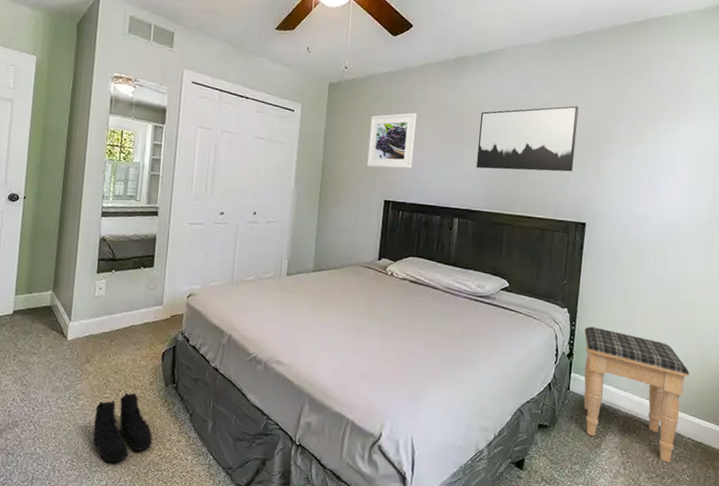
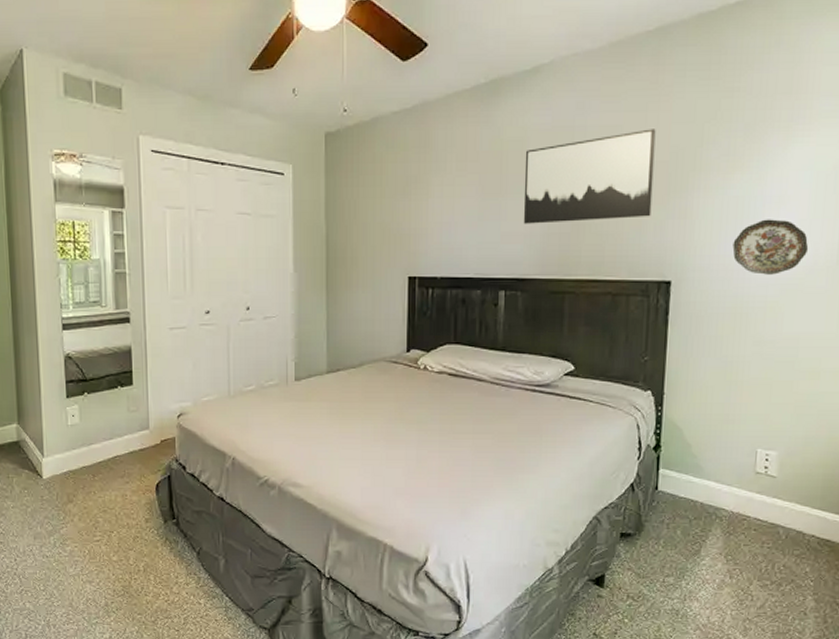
boots: present [93,393,153,463] -> none [86,533,157,613]
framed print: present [366,112,417,169] -> none [382,160,442,236]
footstool: present [583,326,690,463] -> none [674,411,813,566]
decorative plate: none [633,182,689,226] -> present [732,219,809,275]

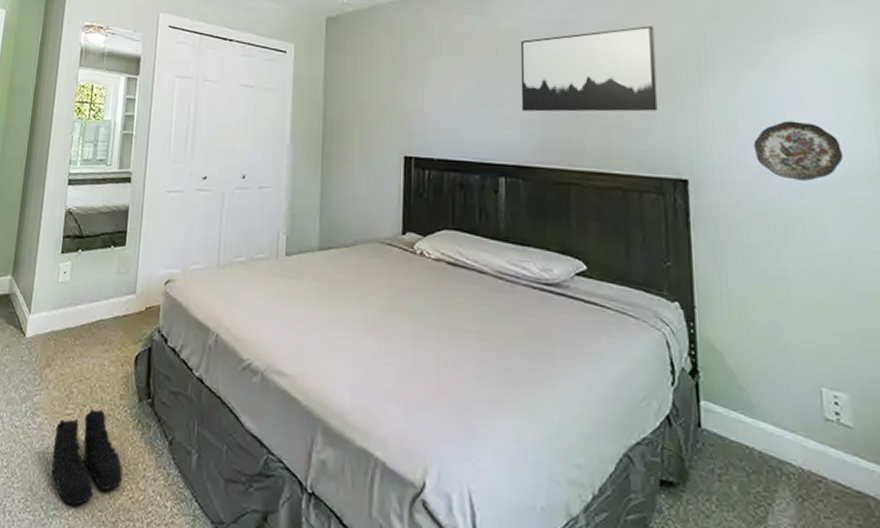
boots: none [86,533,157,613] -> present [51,409,123,506]

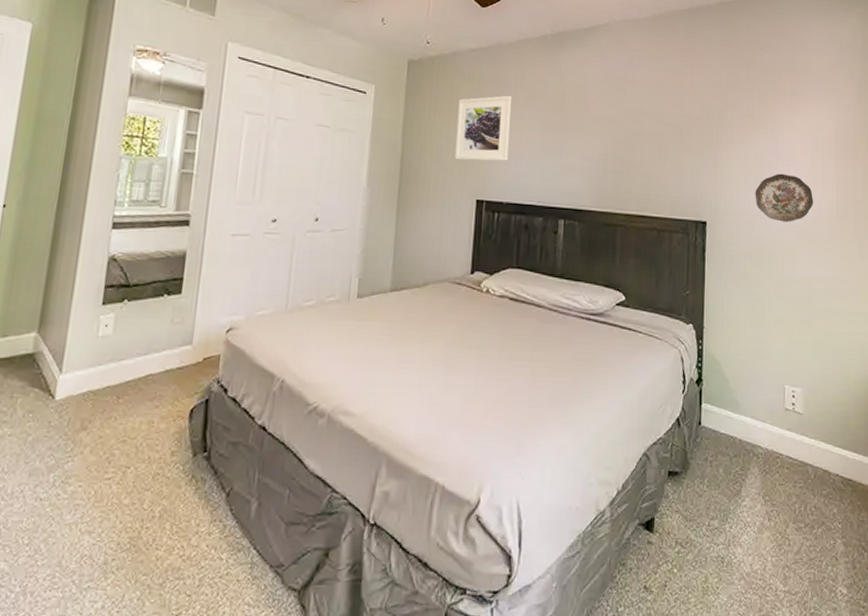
boots: present [51,409,123,506] -> none [85,469,173,574]
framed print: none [378,46,438,116] -> present [454,95,512,162]
wall art: present [520,26,658,112] -> none [581,88,691,163]

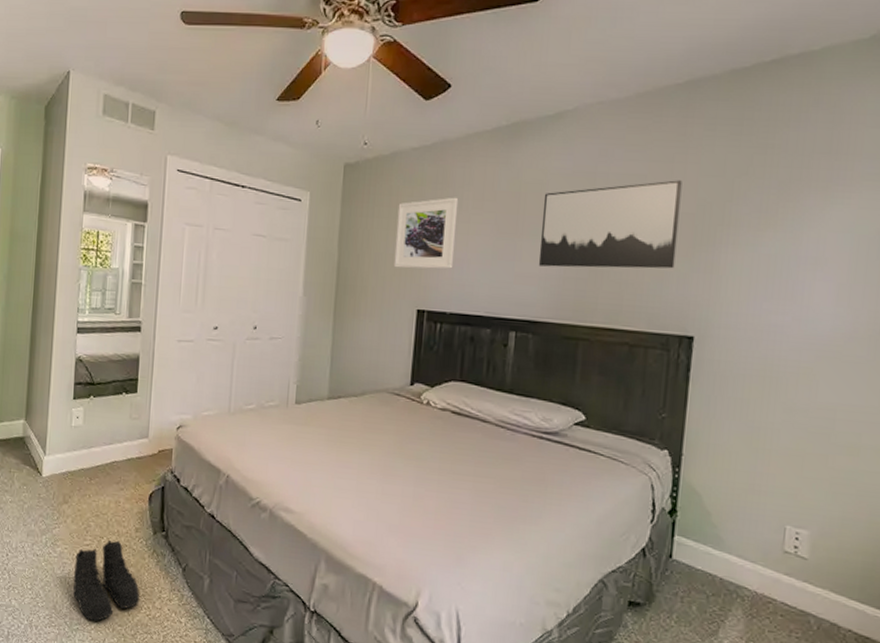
boots: none [85,469,173,574] -> present [73,540,140,622]
wall art: none [581,88,691,163] -> present [538,180,682,269]
decorative plate: present [755,173,814,222] -> none [762,280,848,339]

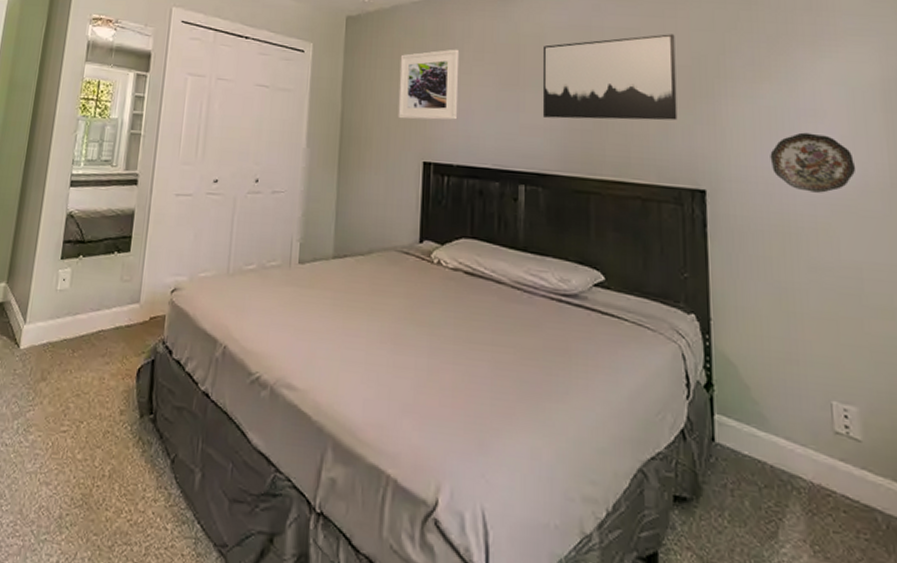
boots: present [73,540,140,622] -> none [43,425,121,530]
decorative plate: none [762,280,848,339] -> present [770,132,856,193]

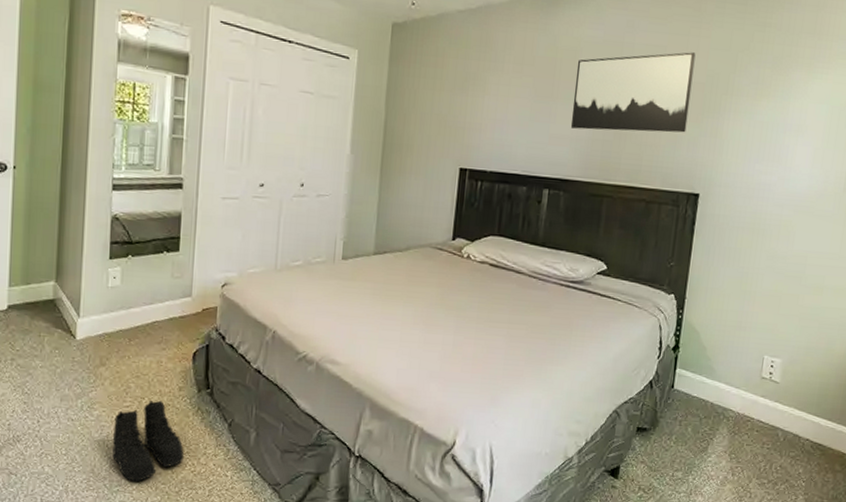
boots: none [43,425,121,530] -> present [112,400,185,482]
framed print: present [398,49,460,120] -> none [438,60,501,130]
decorative plate: present [770,132,856,193] -> none [755,145,821,196]

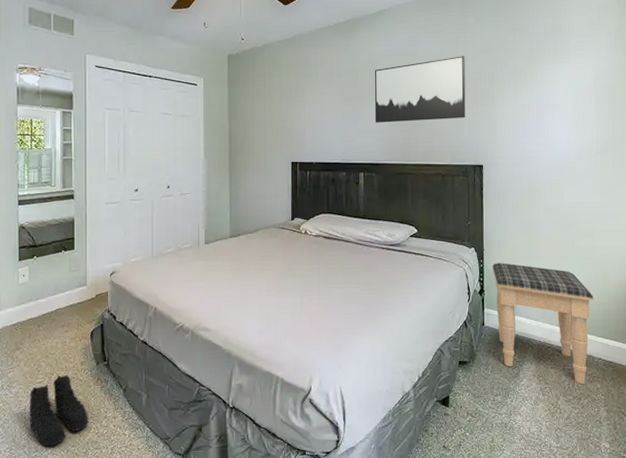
footstool: none [689,315,812,467] -> present [493,263,594,384]

